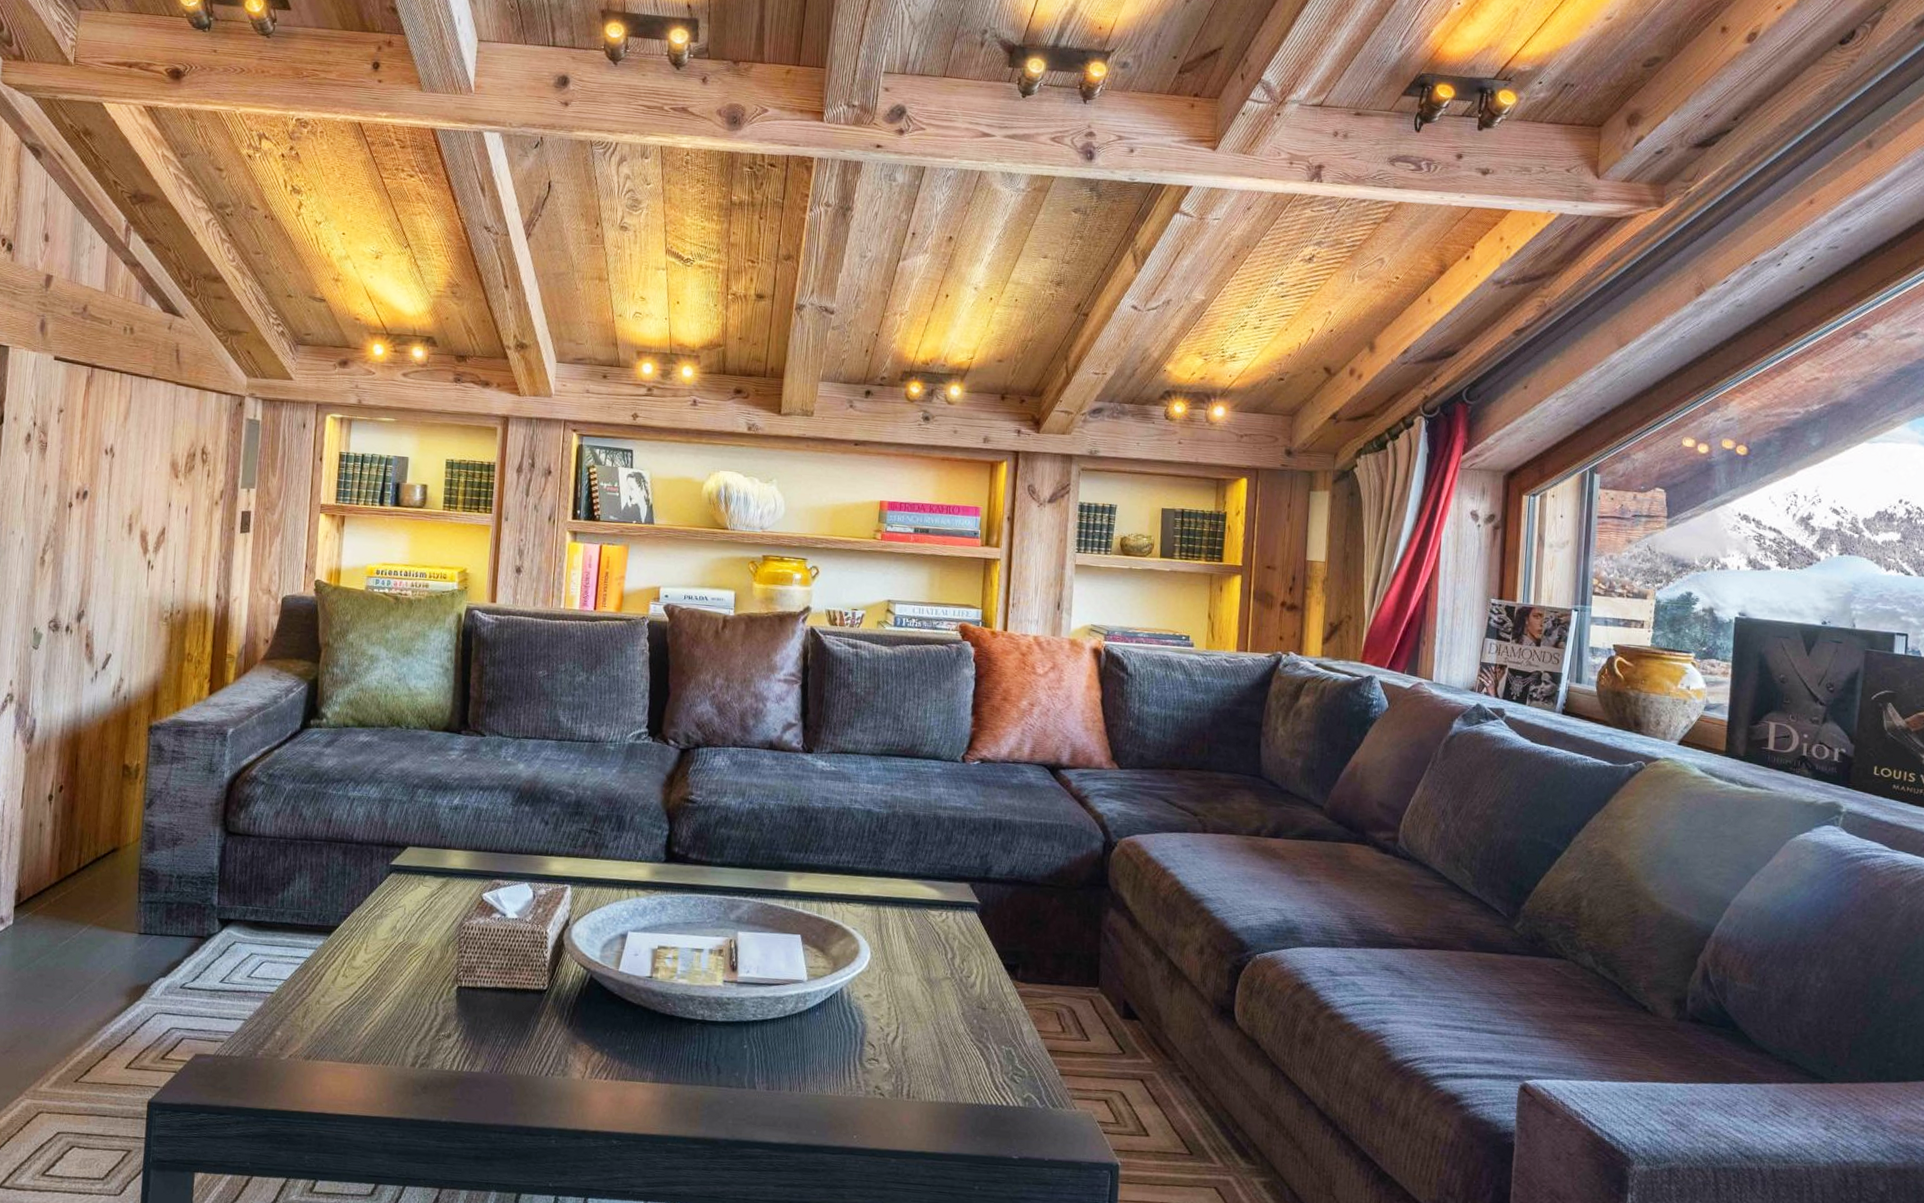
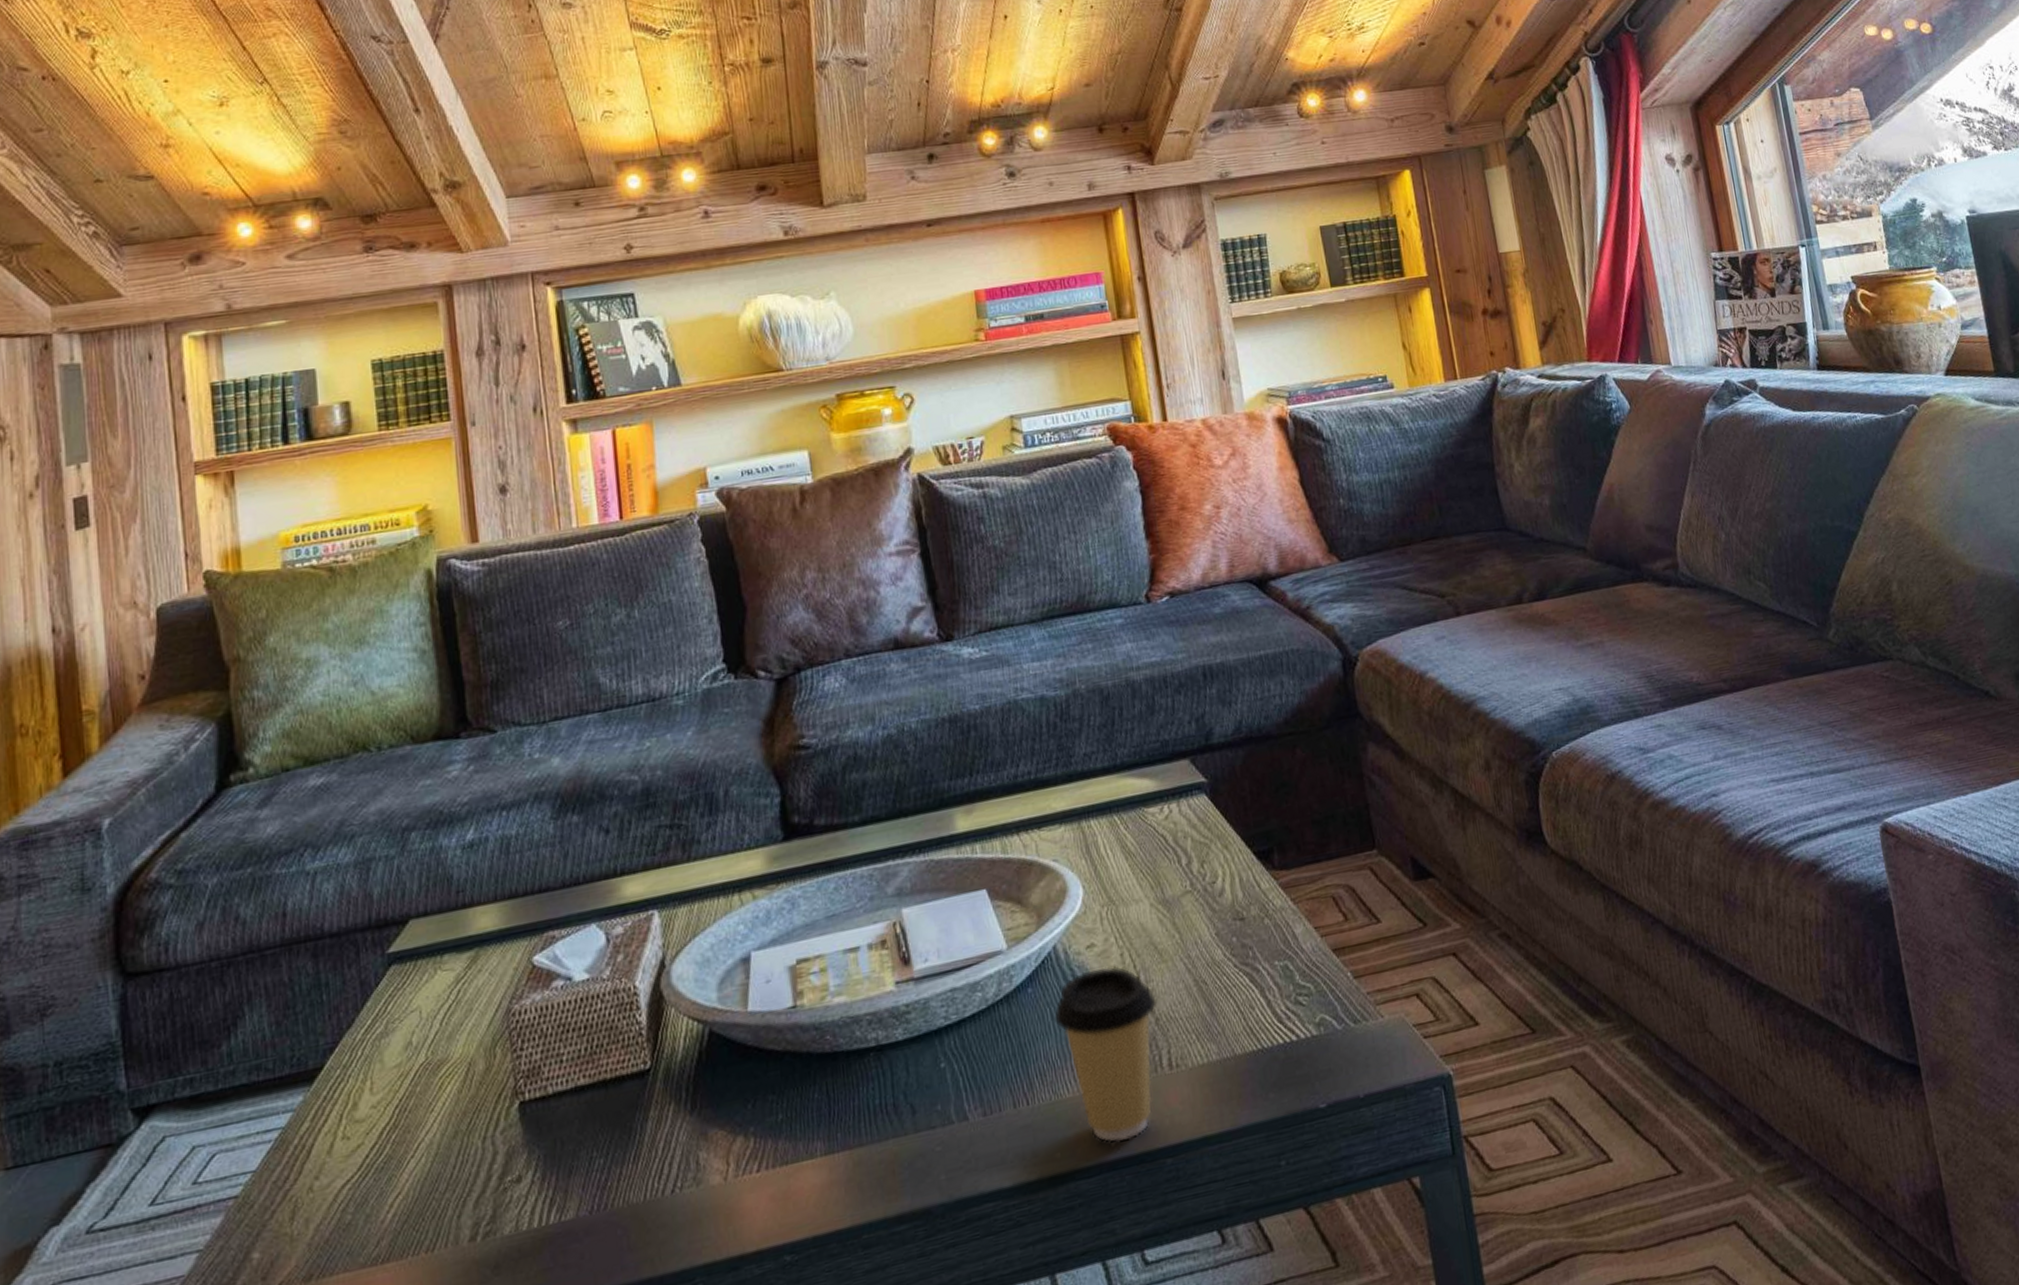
coffee cup: none [831,1012,908,1137] -> present [1054,966,1157,1143]

